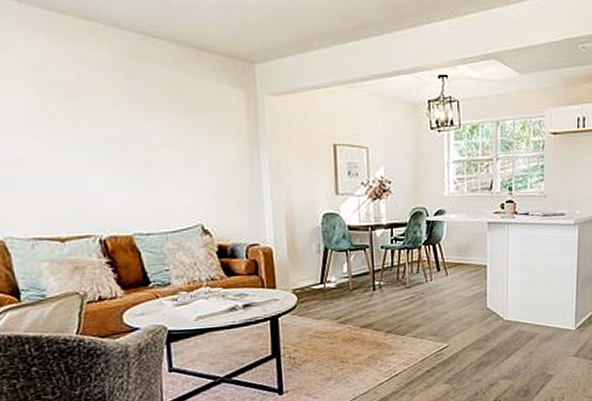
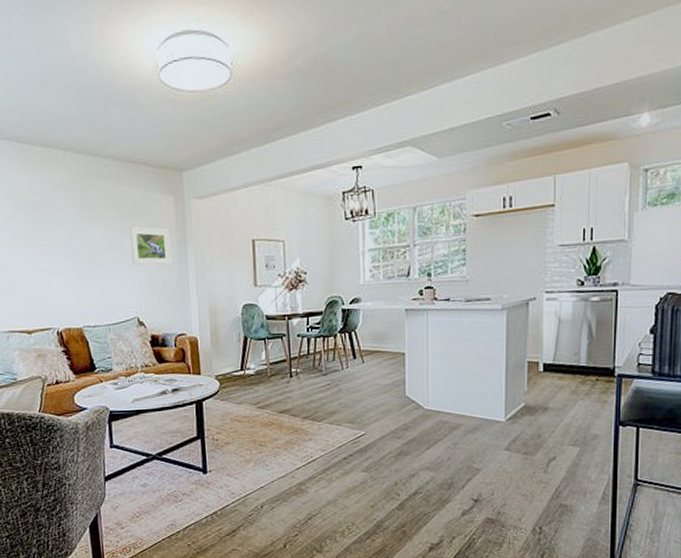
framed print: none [191,122,242,168] -> present [130,226,172,266]

